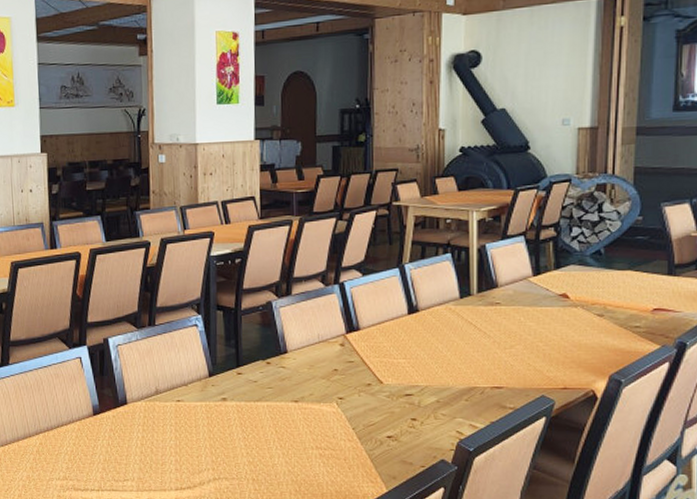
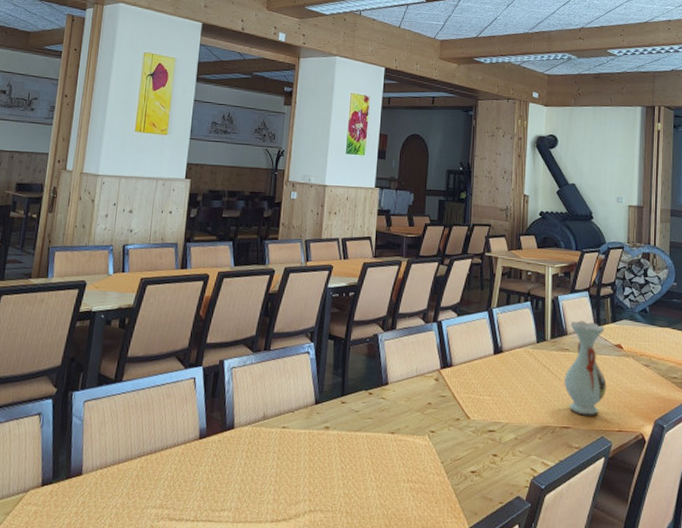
vase: none [495,270,548,374] -> present [564,320,607,416]

